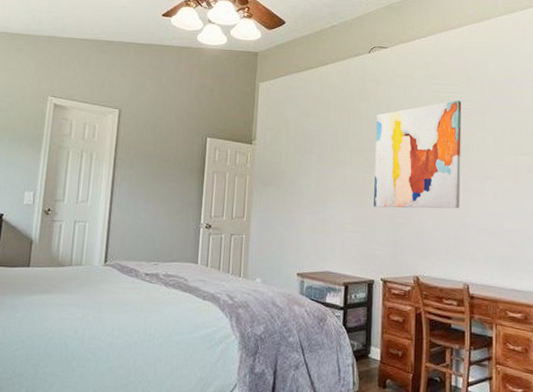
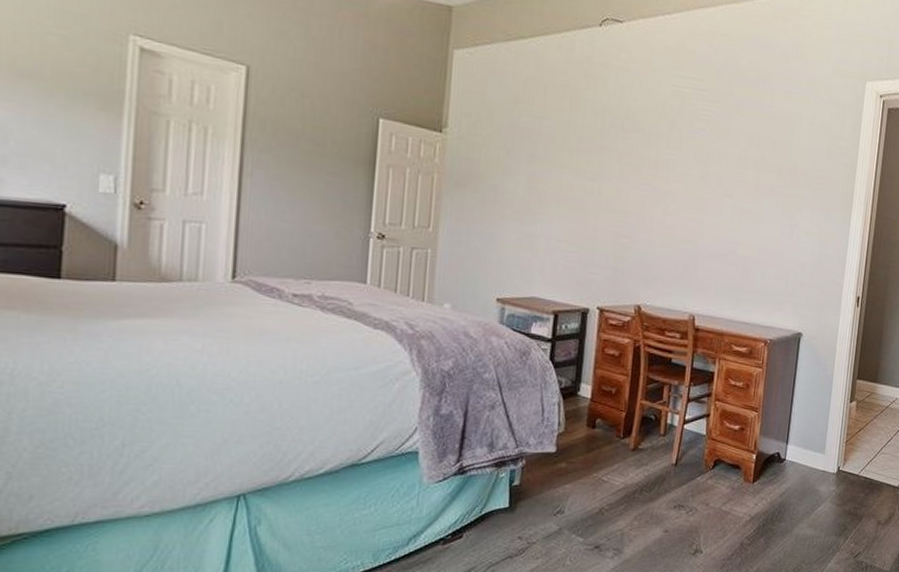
wall art: present [374,100,462,209] -> none [594,99,706,230]

